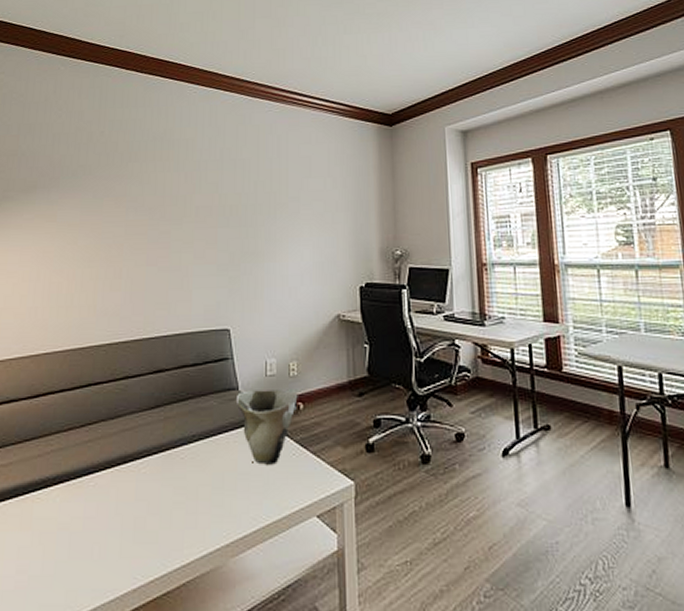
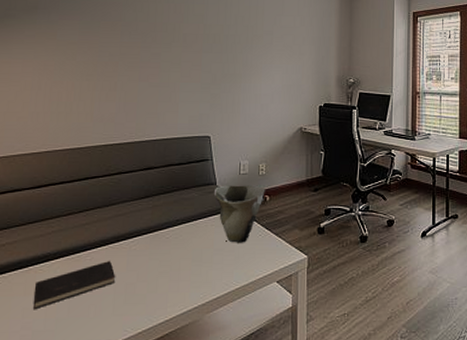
hardcover book: none [29,486,123,549] -> present [33,260,116,310]

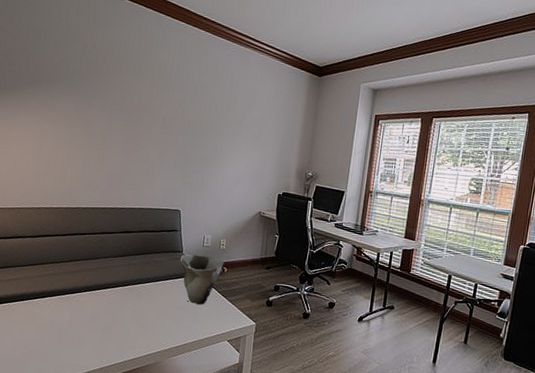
hardcover book: present [33,260,116,310] -> none [31,303,96,335]

